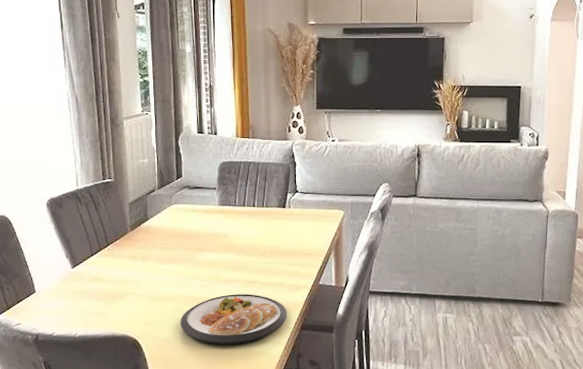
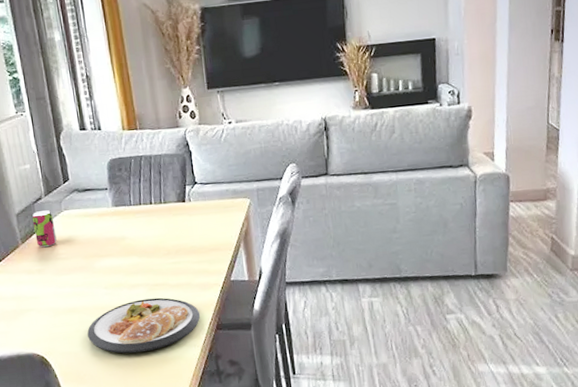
beverage can: none [143,202,163,236] -> present [32,210,57,247]

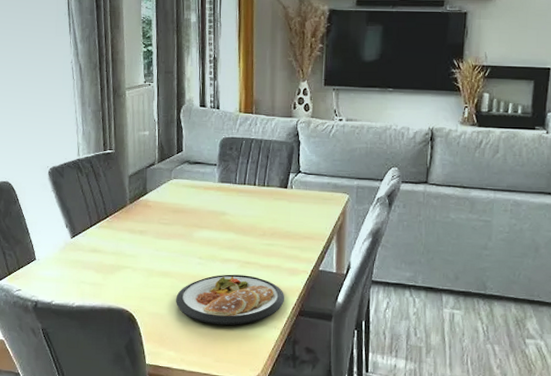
beverage can: present [32,210,57,247] -> none [142,176,163,210]

